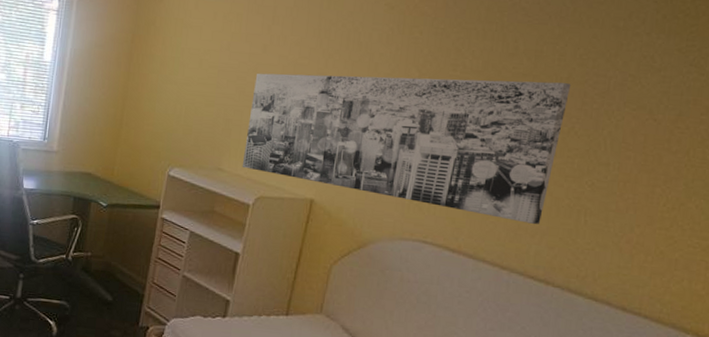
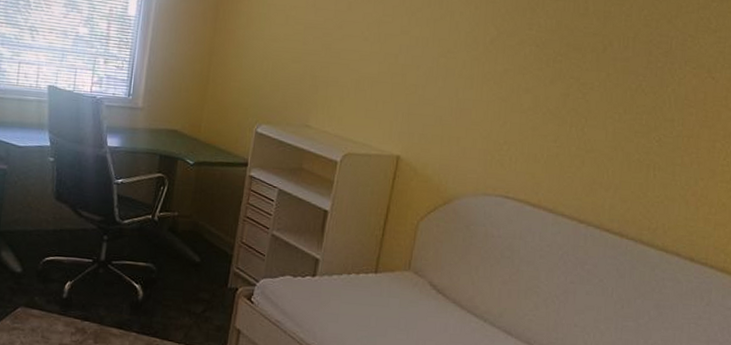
wall art: present [242,73,572,224] -> none [329,29,638,178]

